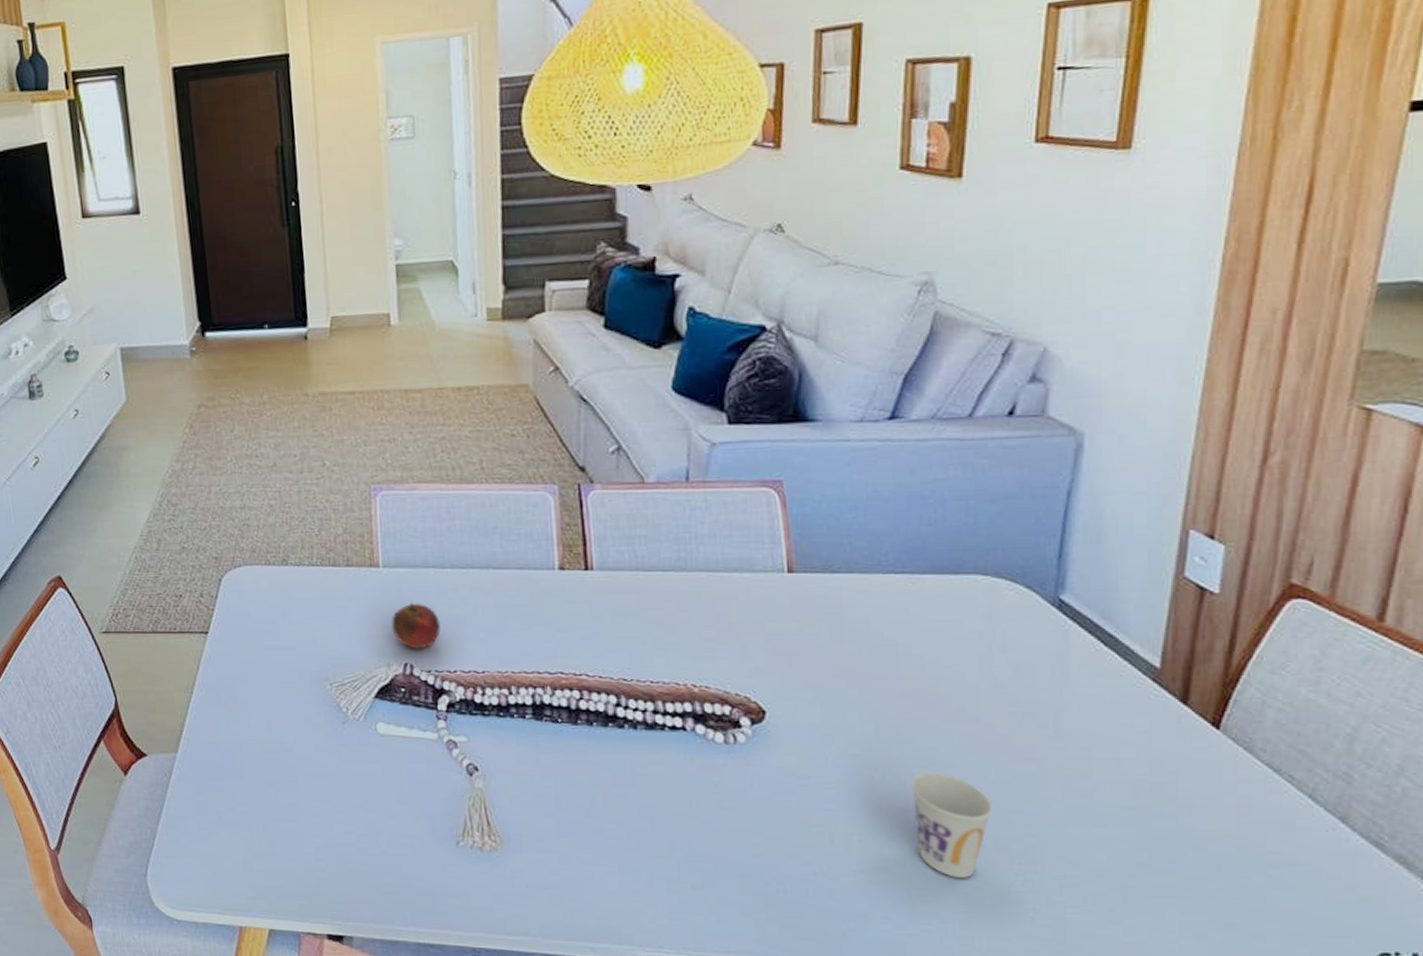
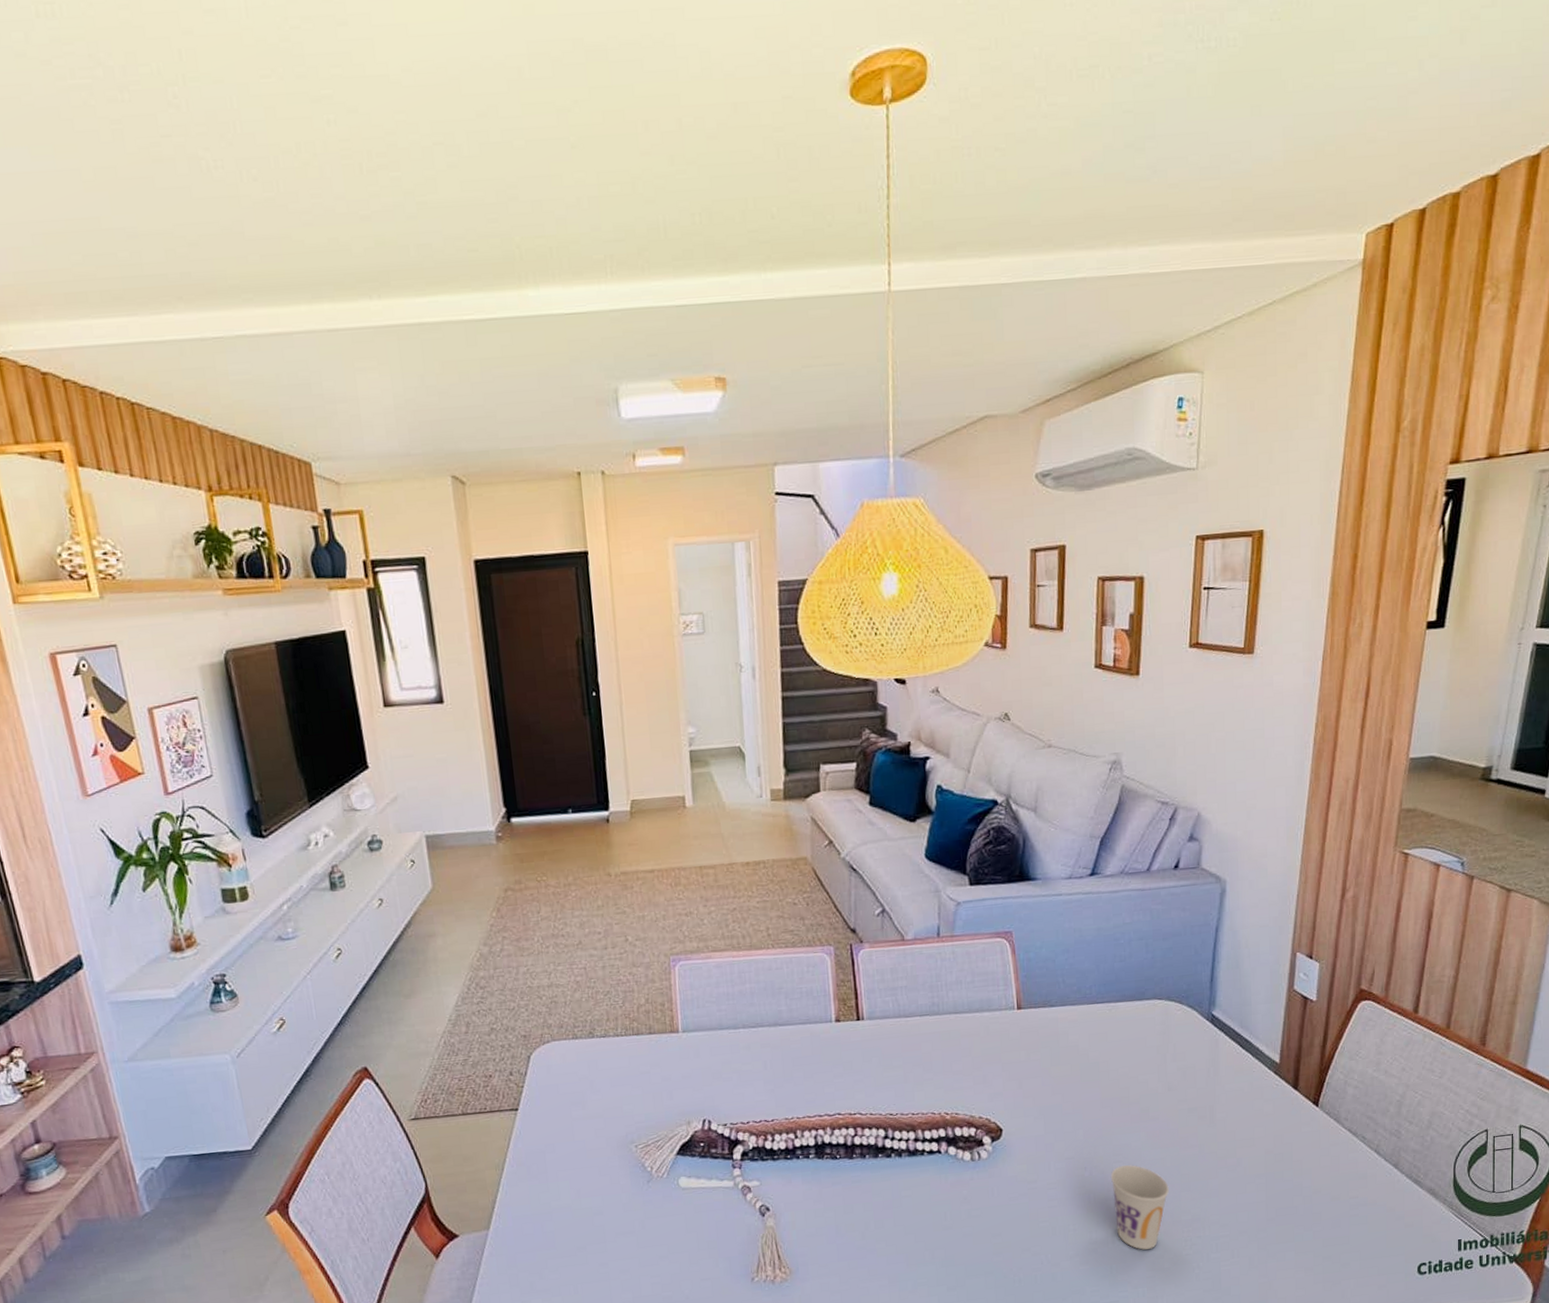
fruit: present [391,603,441,649] -> none [690,1063,735,1106]

